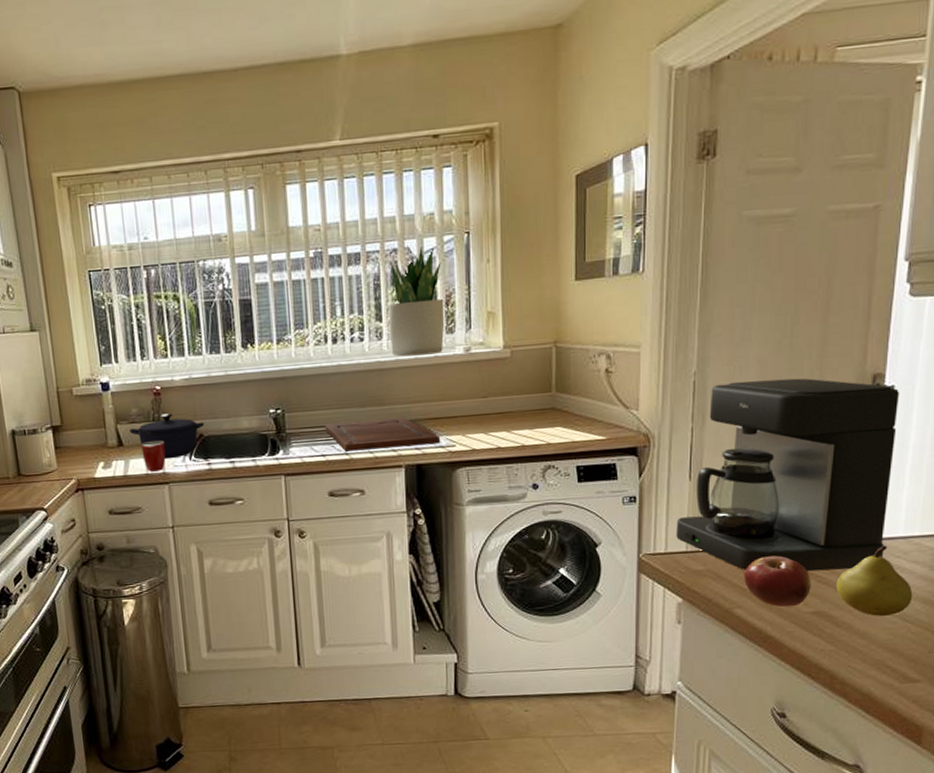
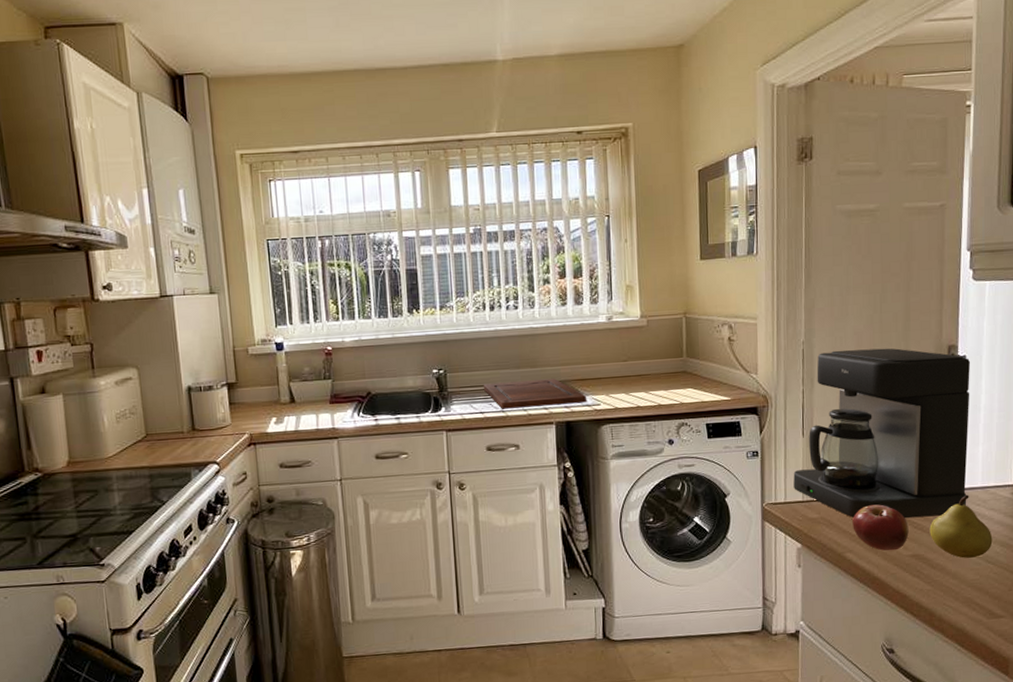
cooking pot: present [130,413,205,459] -> none [302,372,373,415]
mug: present [141,440,166,472] -> none [312,397,336,427]
planter: present [388,246,445,357] -> none [539,227,590,324]

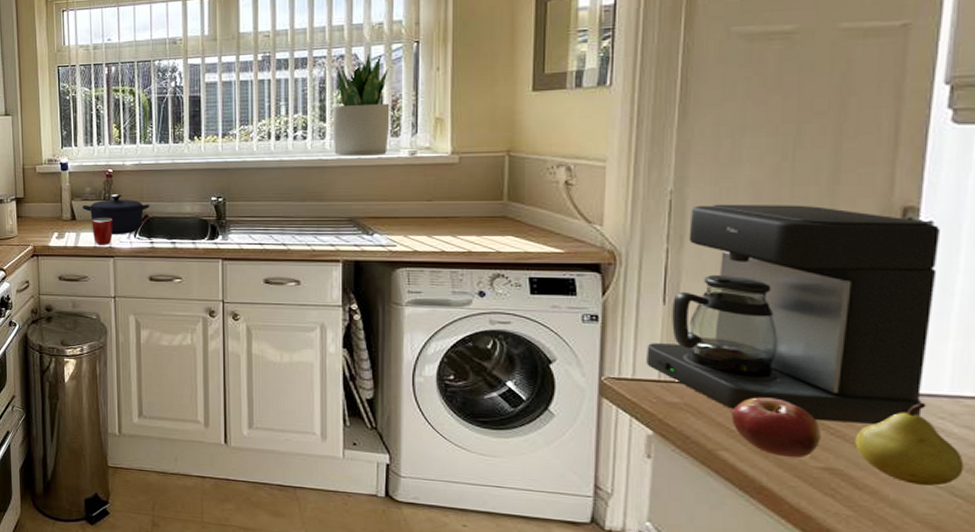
cooking pot: none [302,372,373,415] -> present [83,194,150,235]
mug: none [312,397,336,427] -> present [92,218,113,245]
cutting board: present [483,378,587,409] -> none [263,214,381,243]
planter: none [539,227,590,324] -> present [332,54,390,156]

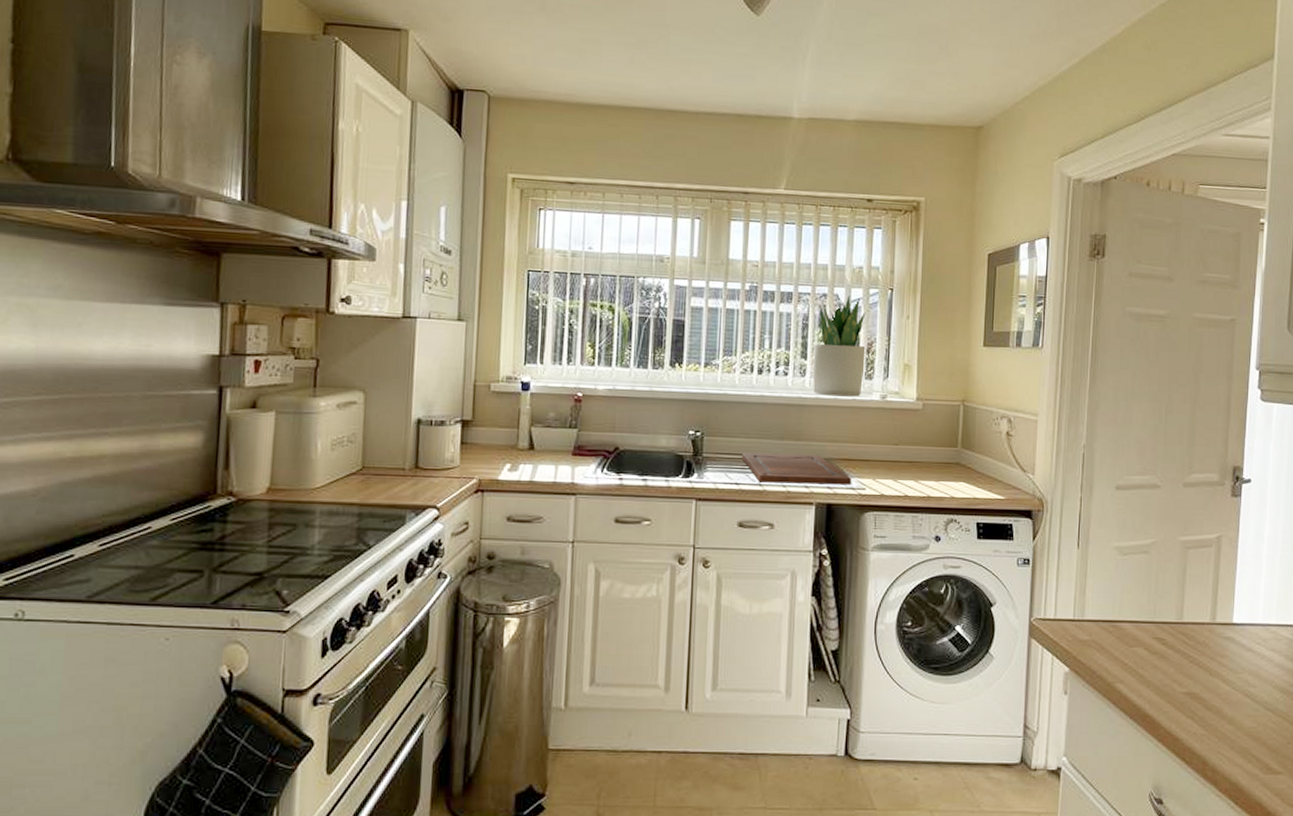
cooking pot: present [83,194,150,235] -> none [544,422,622,469]
mug: present [92,218,113,245] -> none [552,448,578,481]
cutting board: none [263,214,381,243] -> present [741,452,852,485]
coffee maker: present [646,204,940,424] -> none [1065,458,1255,651]
fruit: present [732,397,821,459] -> none [1125,632,1184,686]
fruit: present [855,402,964,486] -> none [1206,630,1272,702]

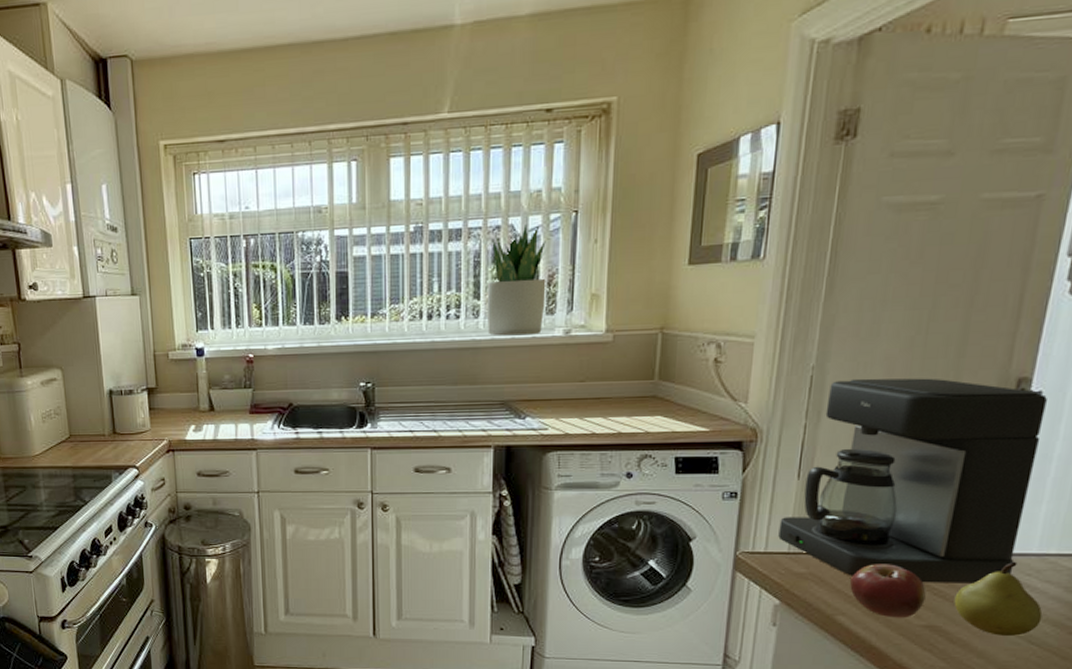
cutting board: present [741,452,852,485] -> none [414,398,533,429]
coffee maker: none [1065,458,1255,651] -> present [778,378,1047,583]
fruit: none [1125,632,1184,686] -> present [850,564,926,618]
fruit: none [1206,630,1272,702] -> present [954,561,1043,636]

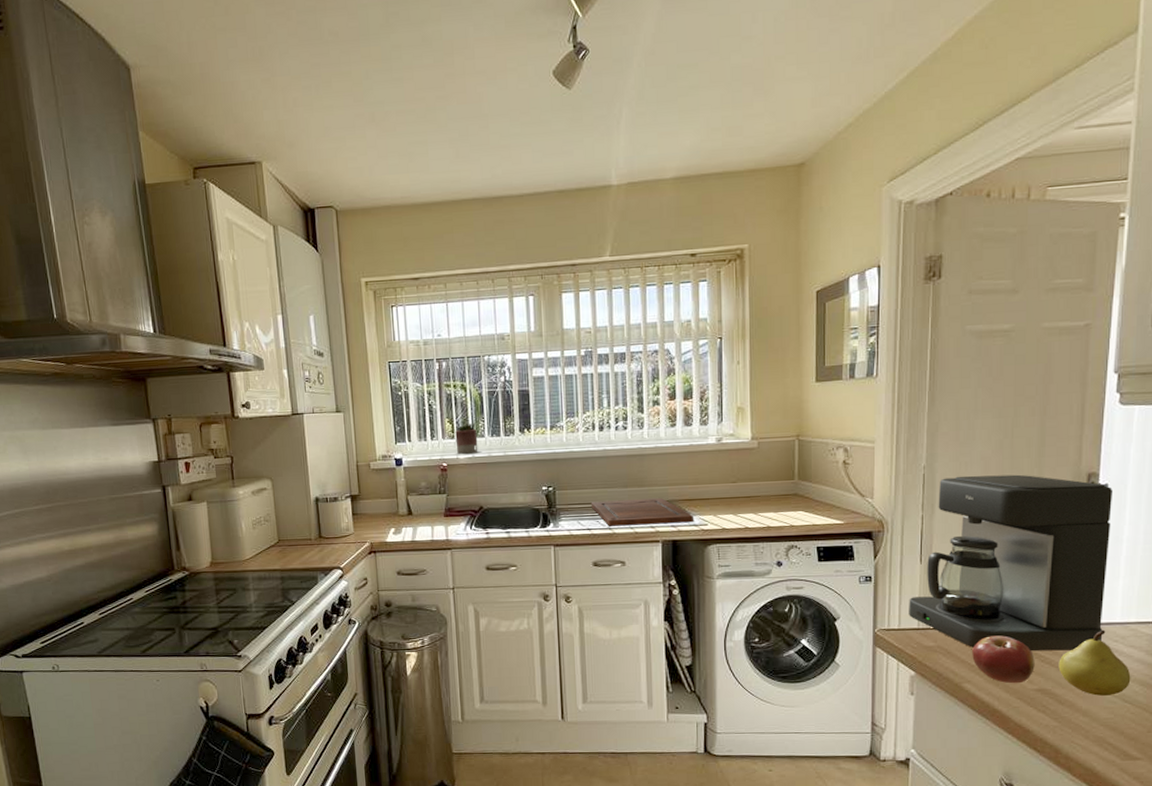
succulent planter: none [263,309,293,345] -> present [455,423,482,455]
cutting board: none [414,398,533,429] -> present [590,498,695,527]
planter: present [486,224,547,336] -> none [649,349,699,445]

